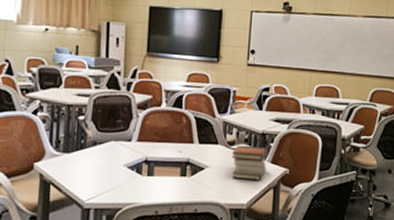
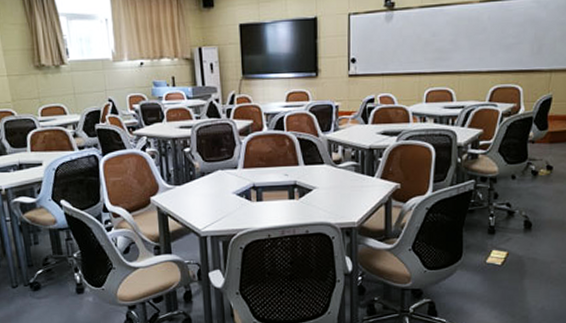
book stack: present [231,145,268,181] -> none [338,162,377,198]

